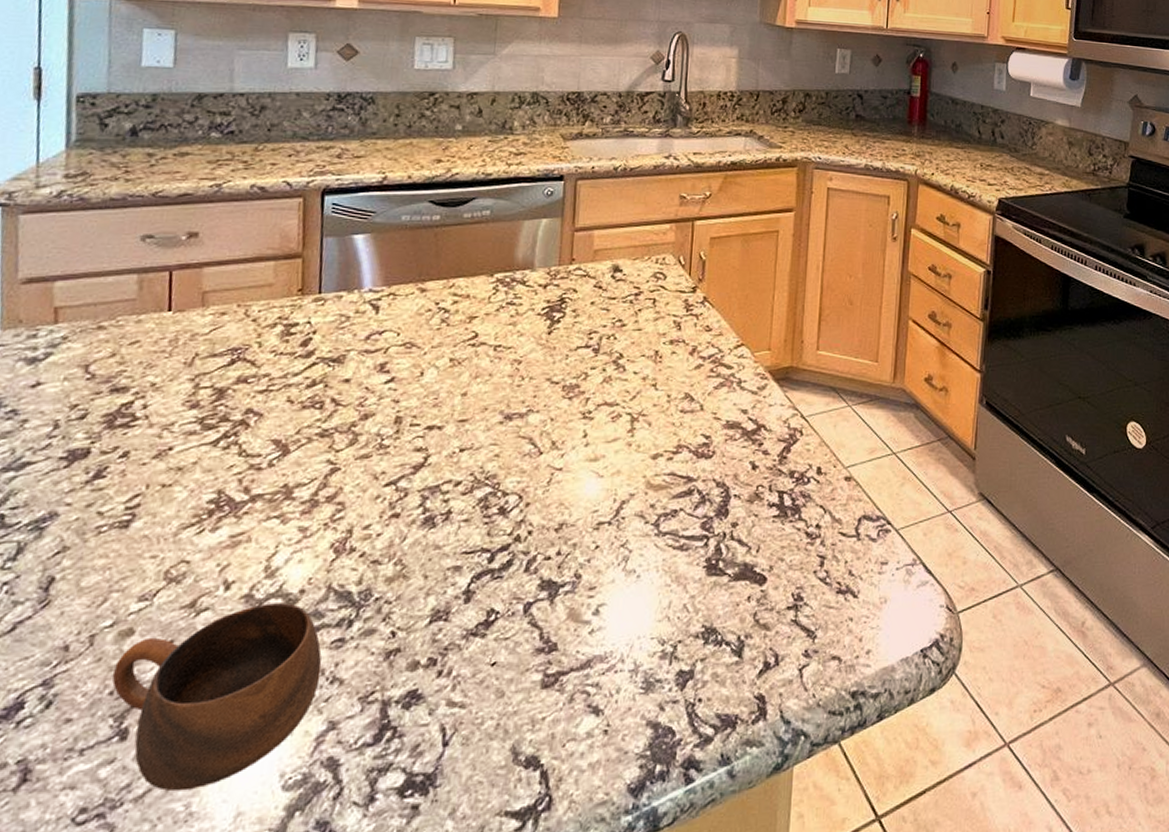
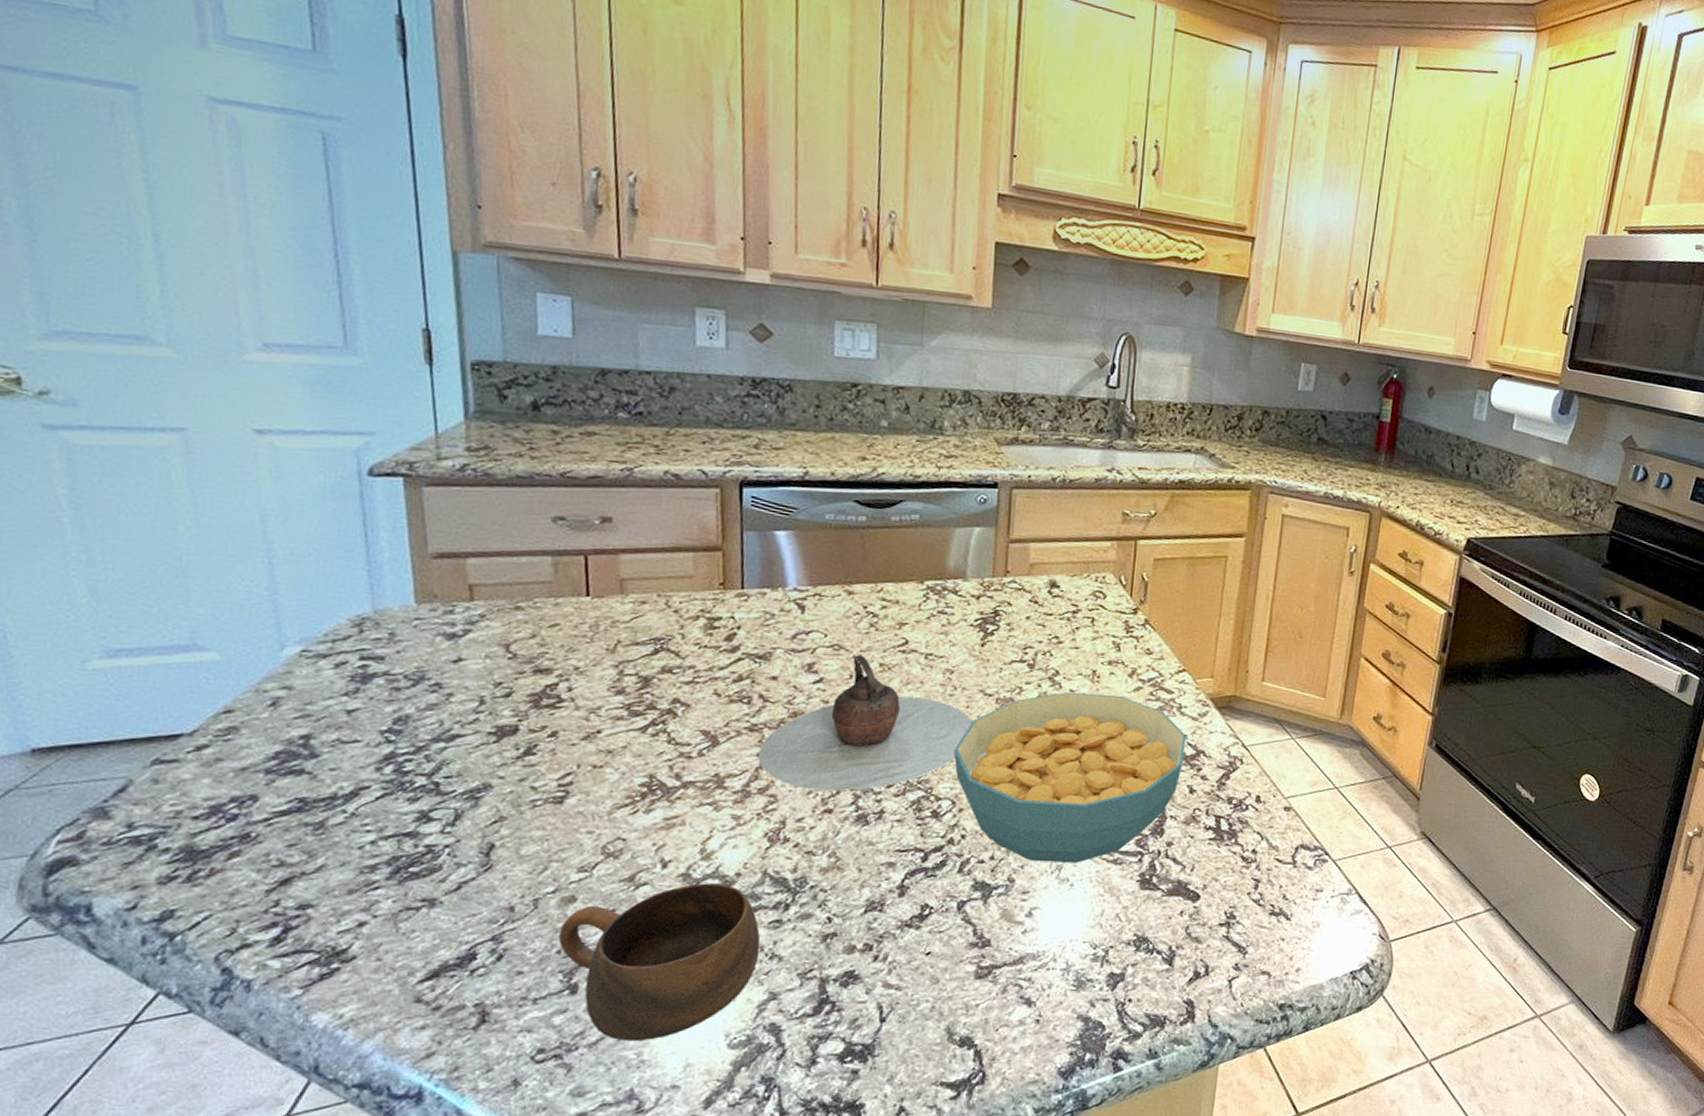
teapot: none [328,351,539,494] -> present [758,655,972,791]
cereal bowl: none [521,374,747,554] -> present [953,691,1186,863]

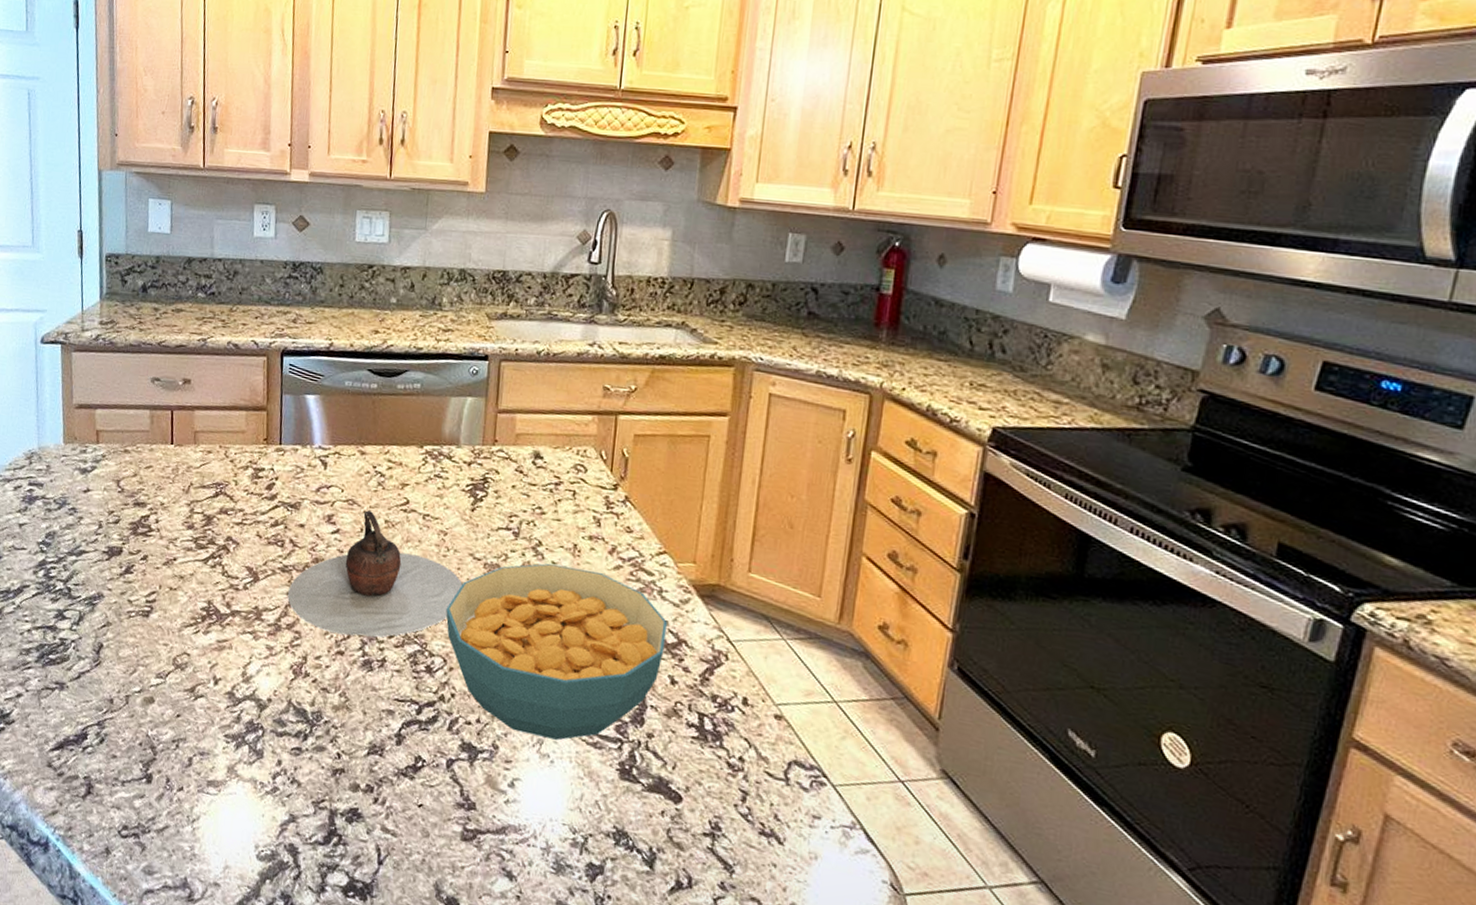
cup: present [558,883,761,1042] -> none [140,702,285,837]

